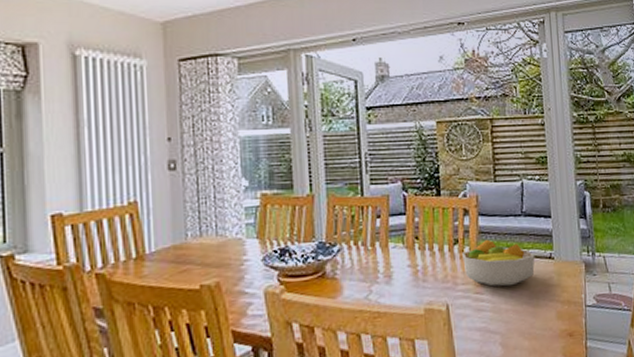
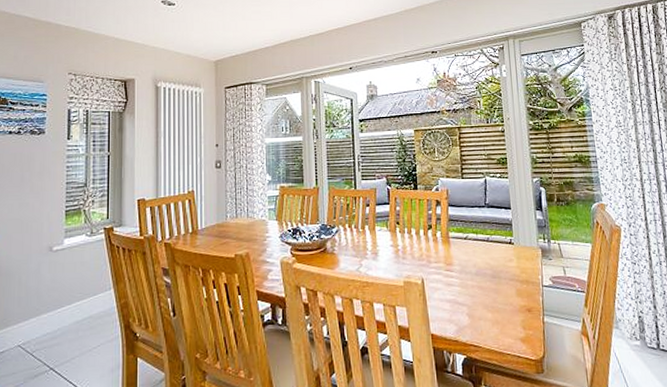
fruit bowl: present [462,239,535,287] -> none [435,226,497,266]

